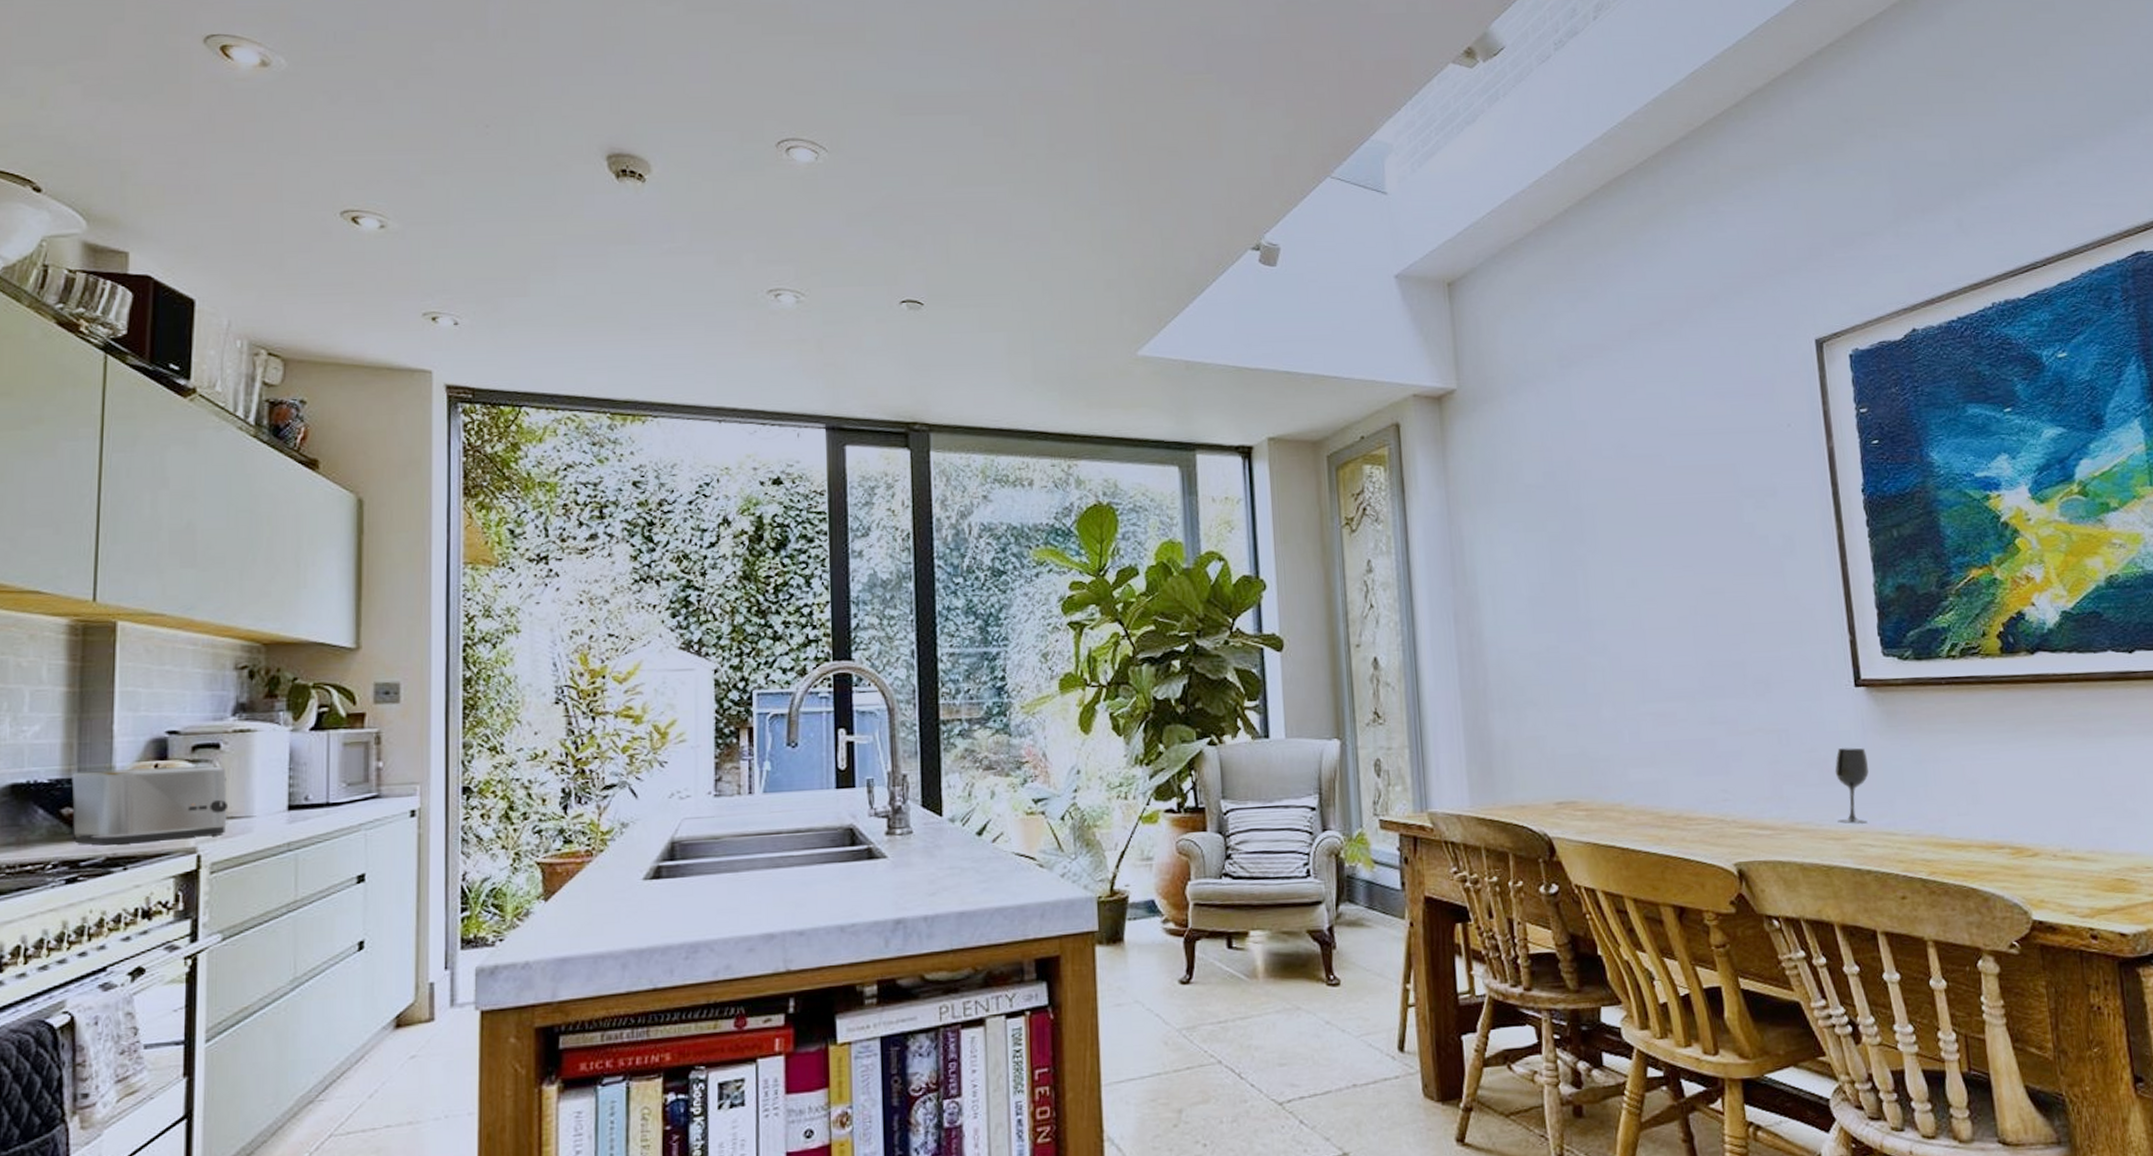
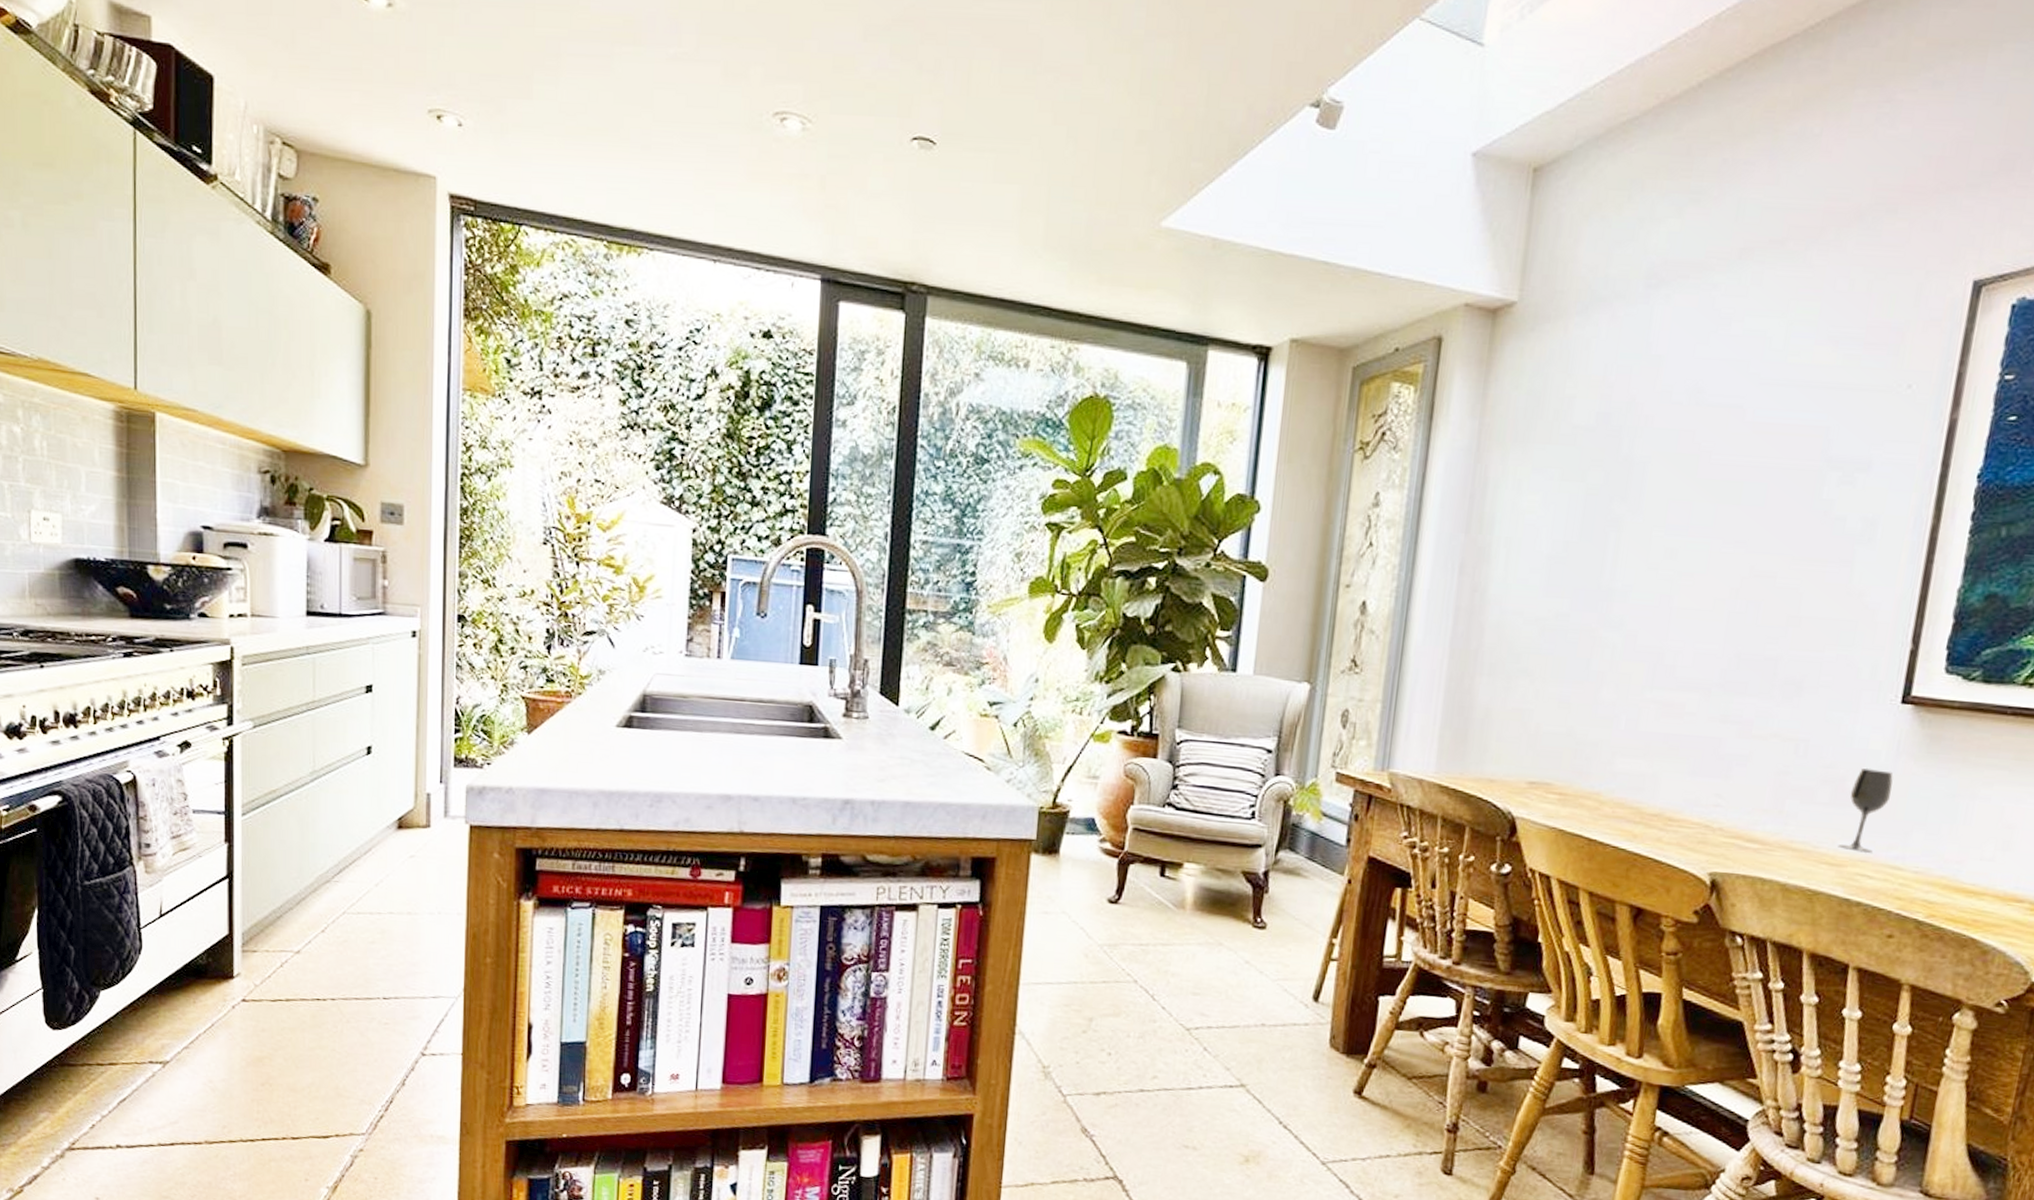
toaster: present [71,766,229,846] -> none [124,555,256,631]

